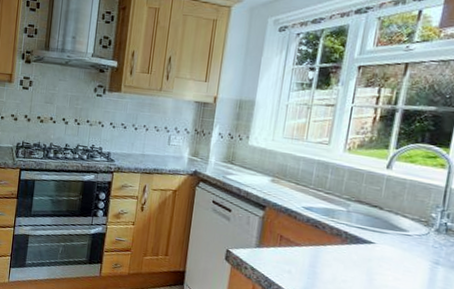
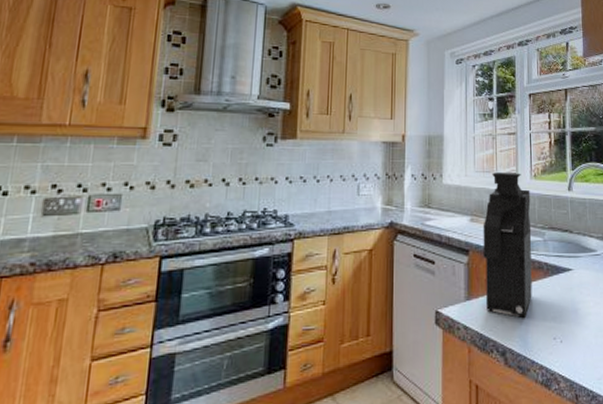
coffee maker: none [275,140,341,274] -> present [483,172,532,318]

